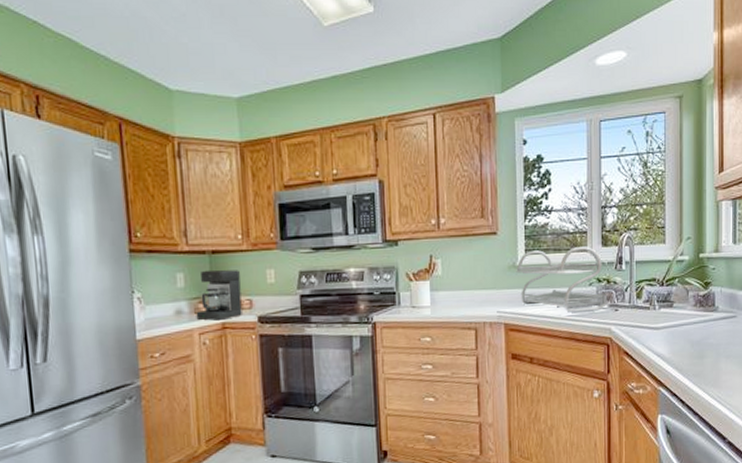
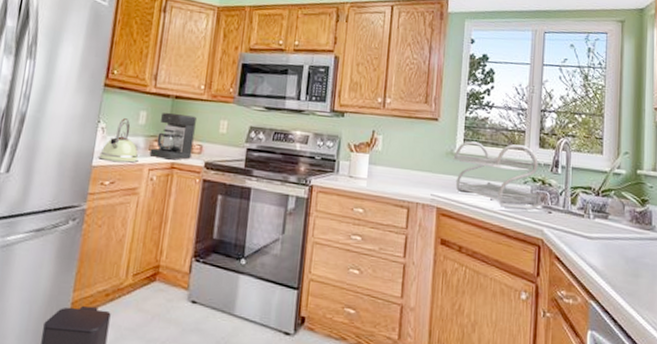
kettle: none [140,284,186,333] -> present [98,118,139,163]

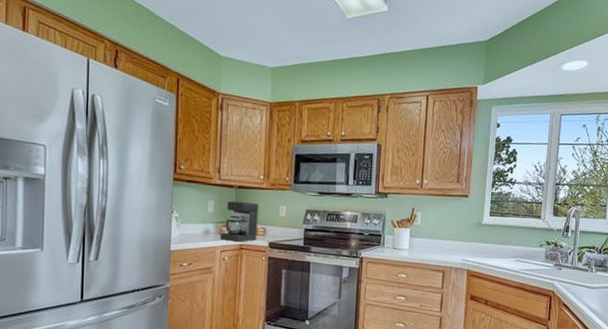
kettle: present [98,118,139,163] -> none [175,208,211,247]
dish rack: present [453,141,542,210] -> none [481,213,554,268]

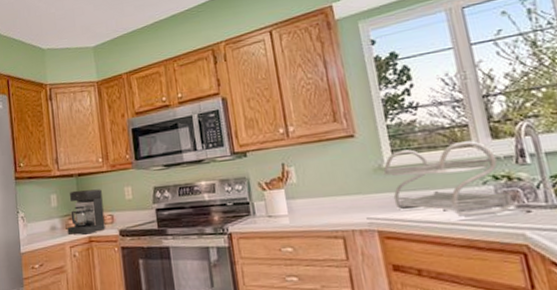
dish rack: none [481,213,554,268] -> present [383,141,513,217]

